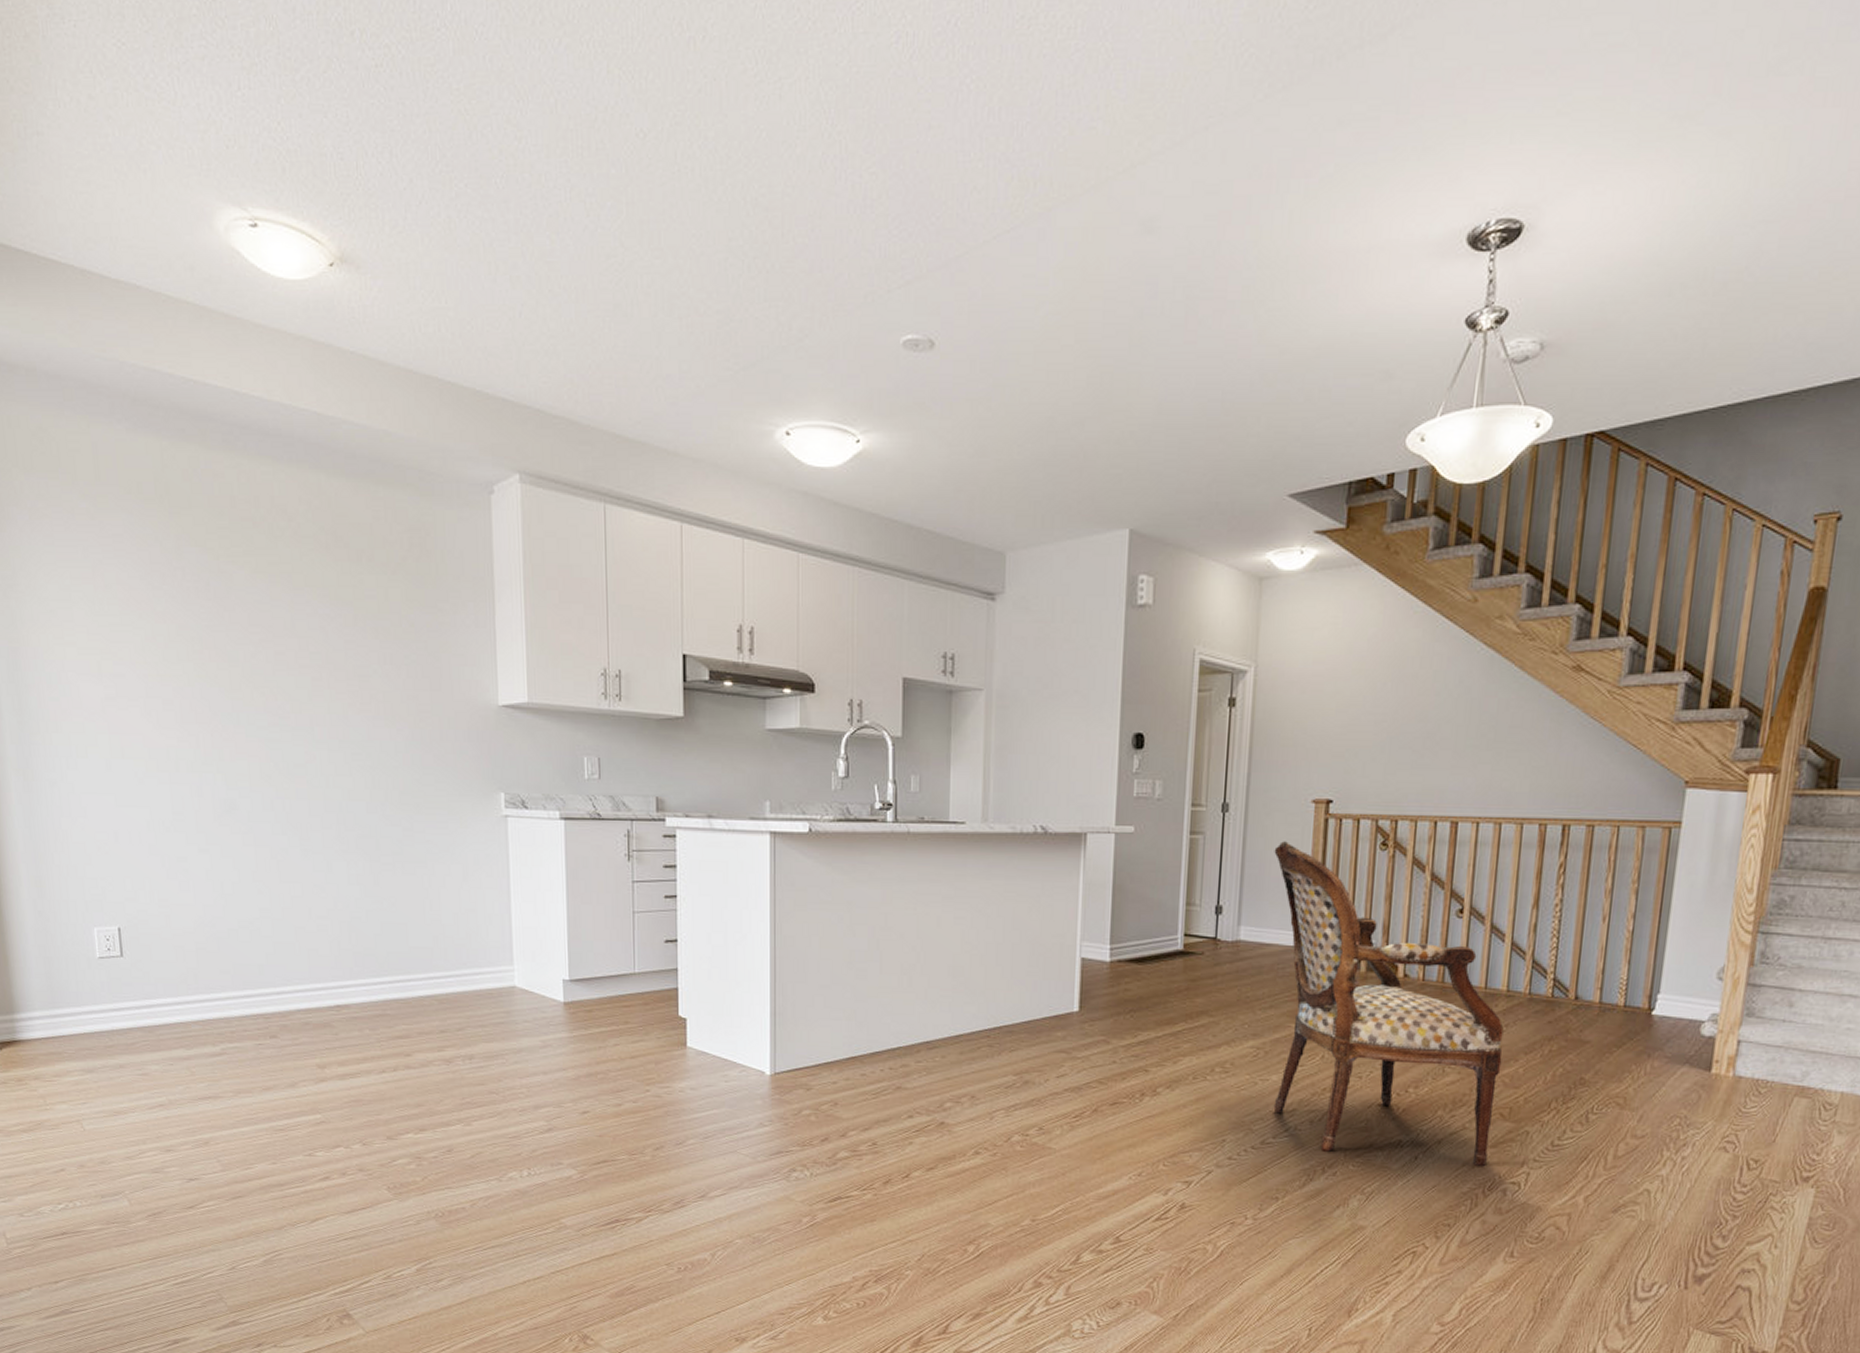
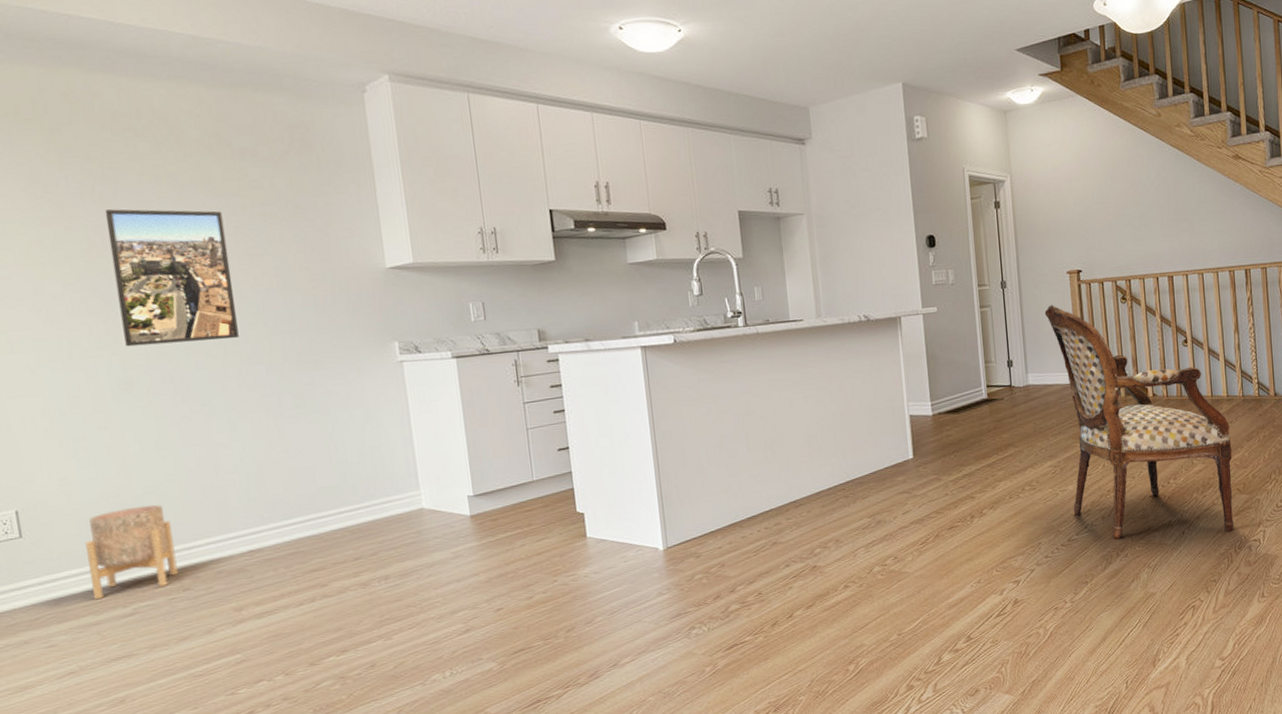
planter: none [180,940,266,1034] -> present [84,504,178,600]
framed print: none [218,609,342,769] -> present [104,209,239,347]

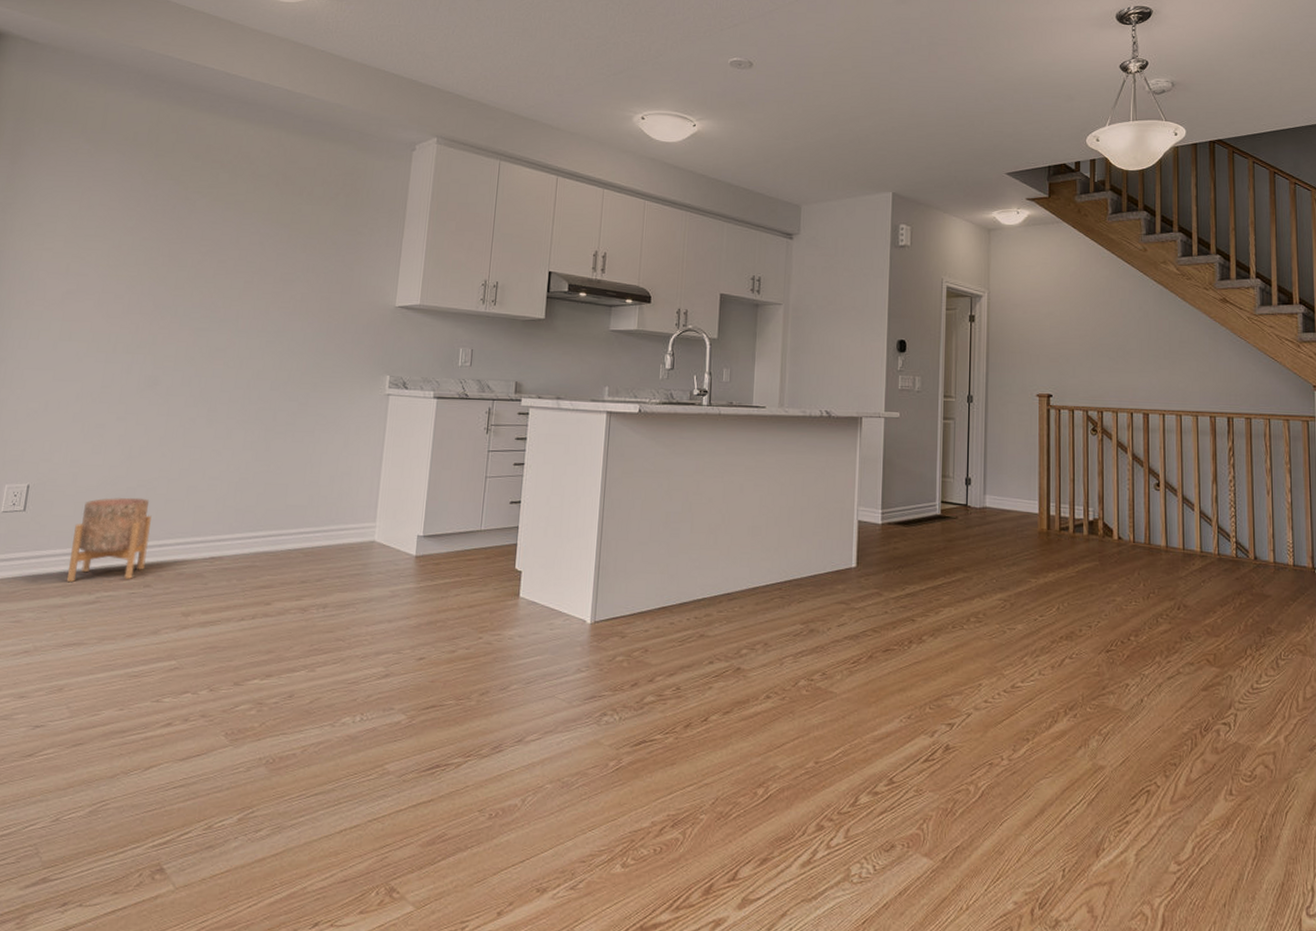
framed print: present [104,209,239,347] -> none [161,226,271,353]
armchair: present [1044,305,1234,539] -> none [1009,426,1203,709]

